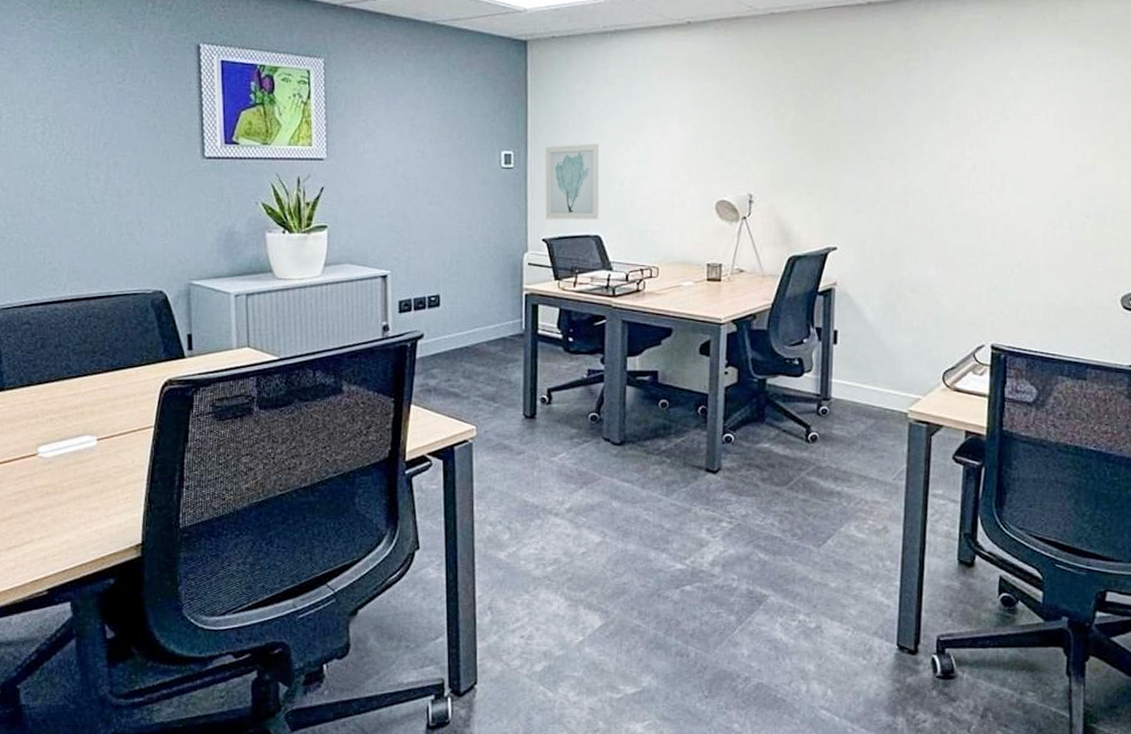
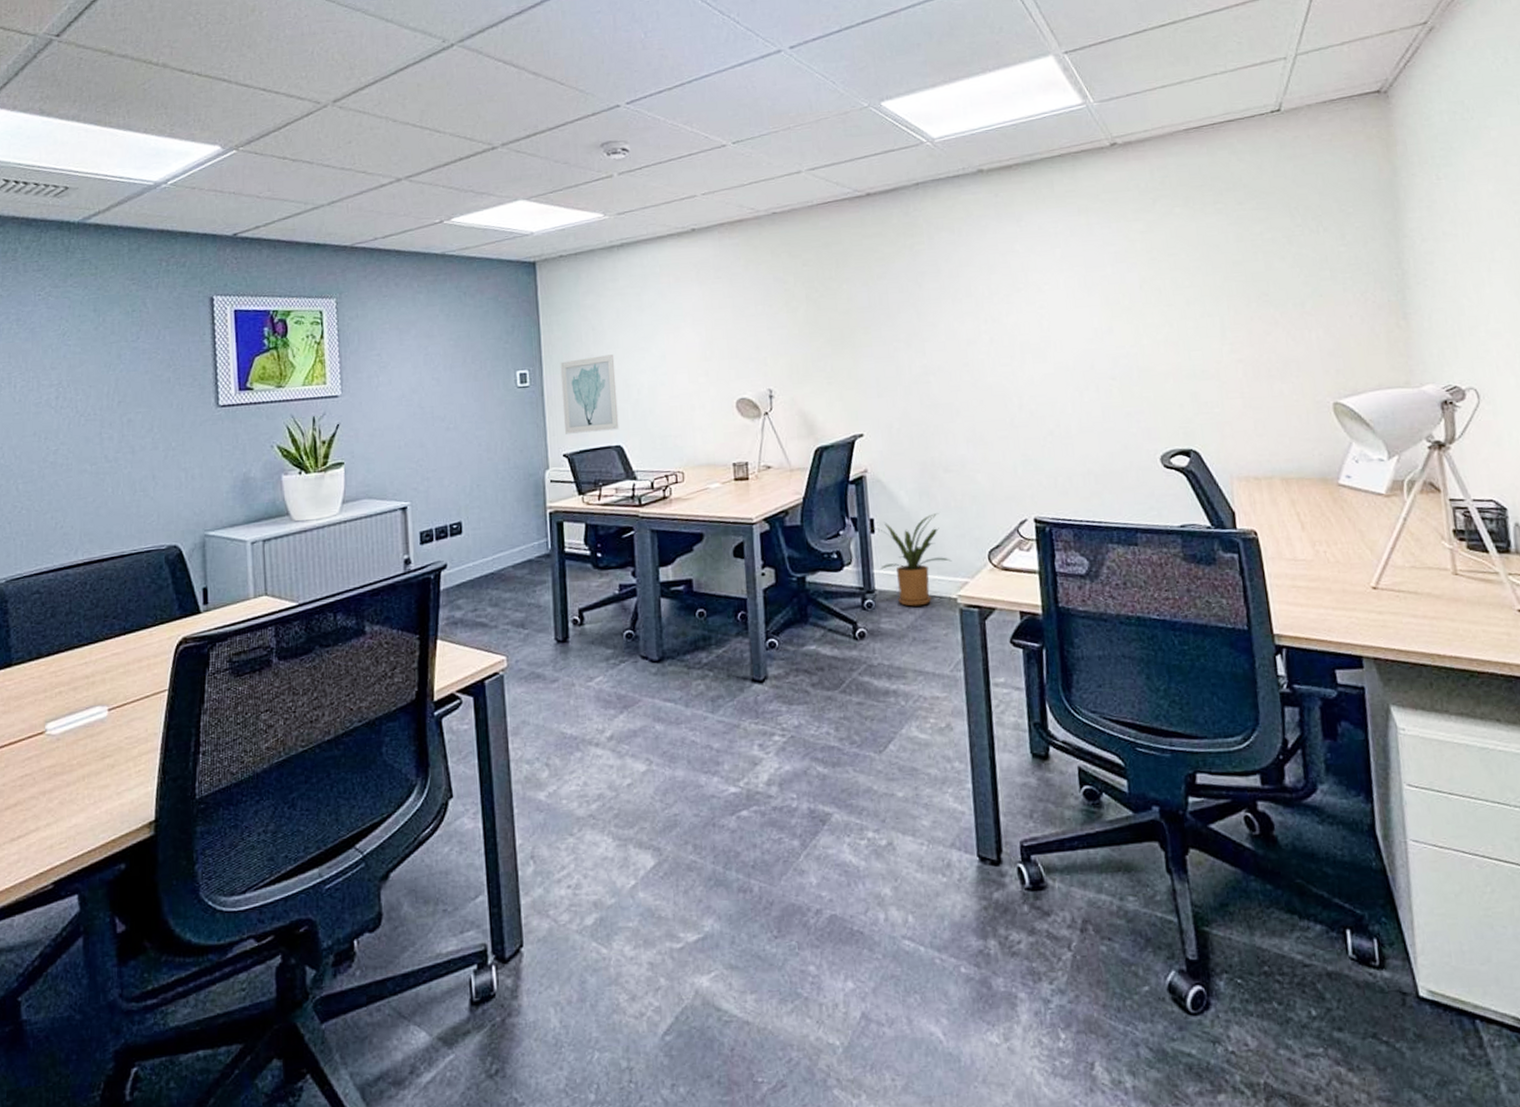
house plant: none [832,331,908,417] -> present [869,513,952,607]

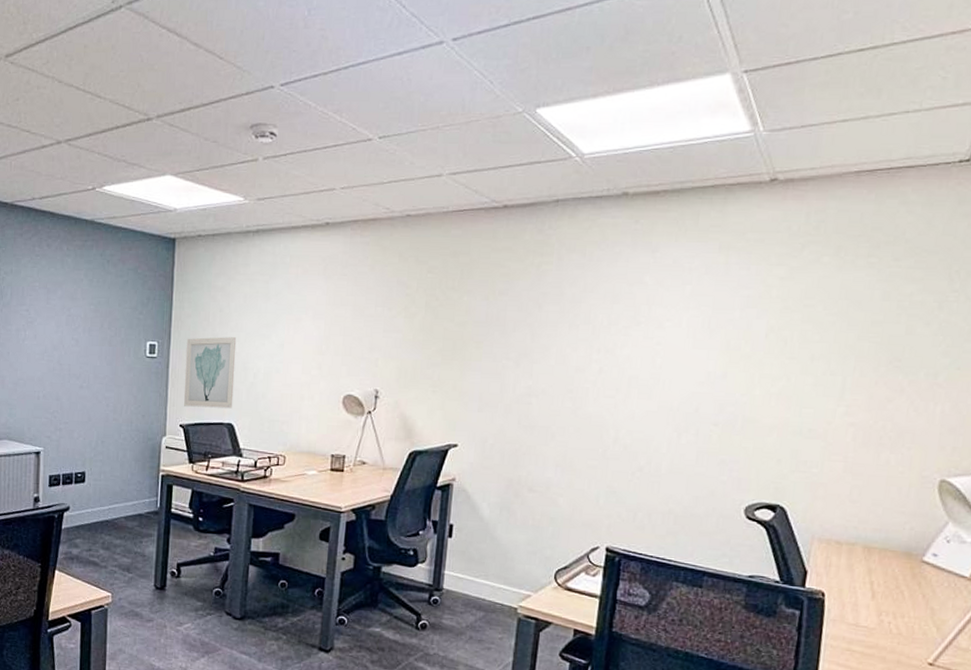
house plant: present [869,513,952,607] -> none [447,528,520,610]

